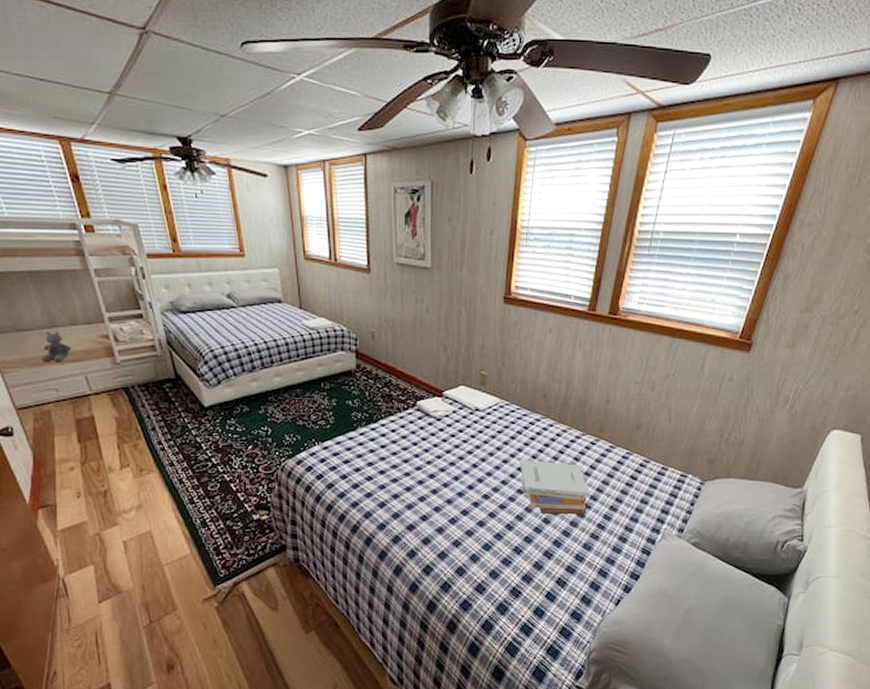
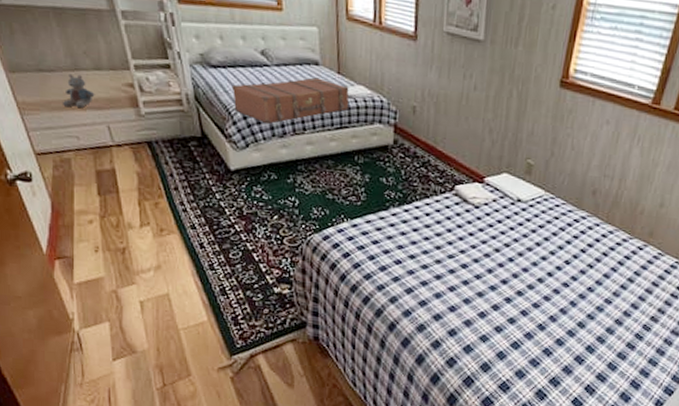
suitcase: none [201,314,313,361] -> present [231,77,349,125]
books: present [519,459,590,515] -> none [559,257,631,322]

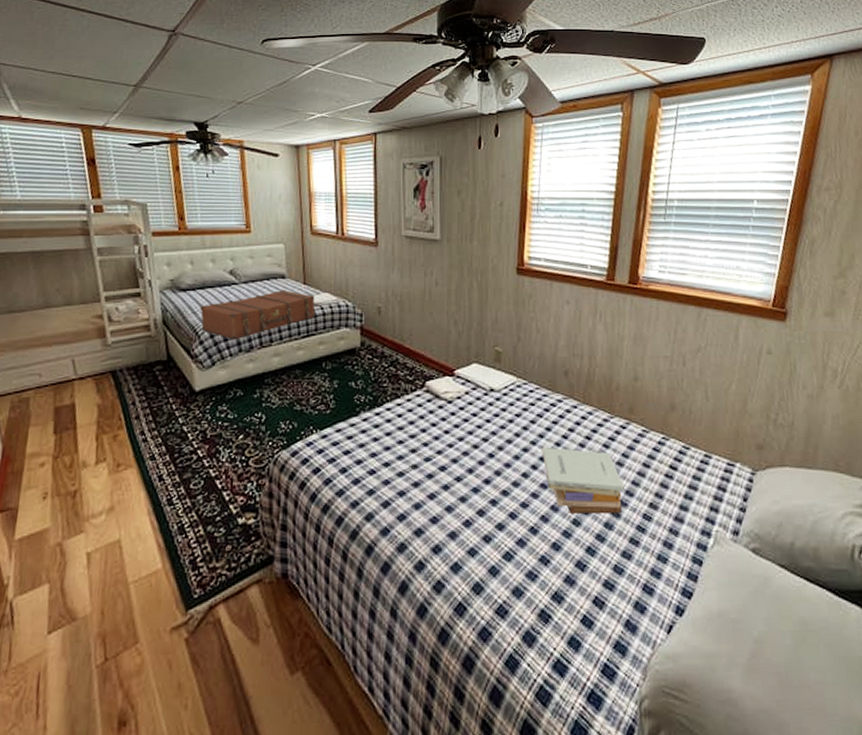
stuffed animal: present [63,73,95,109] -> none [29,312,63,345]
books: none [559,257,631,322] -> present [542,446,625,514]

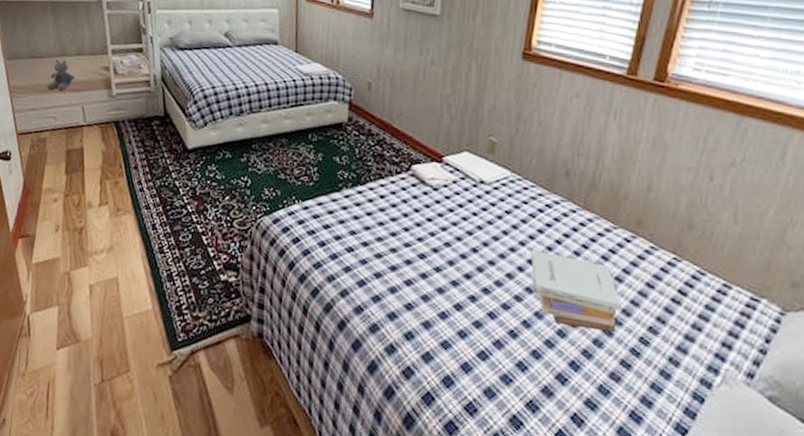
stuffed animal: none [29,312,63,345] -> present [47,59,75,91]
suitcase: present [200,290,316,341] -> none [195,56,306,103]

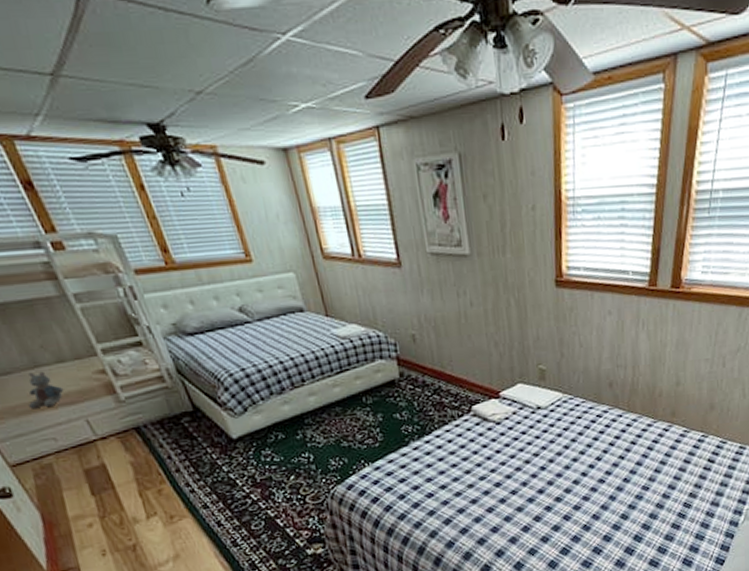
books: present [530,249,621,332] -> none [590,453,667,510]

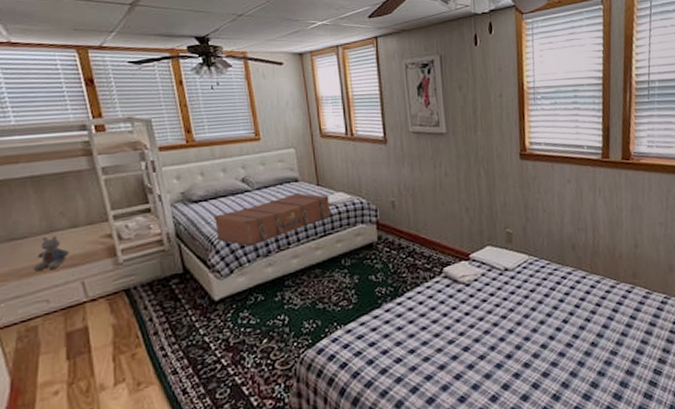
suitcase: none [214,324,346,384] -> present [213,193,331,247]

